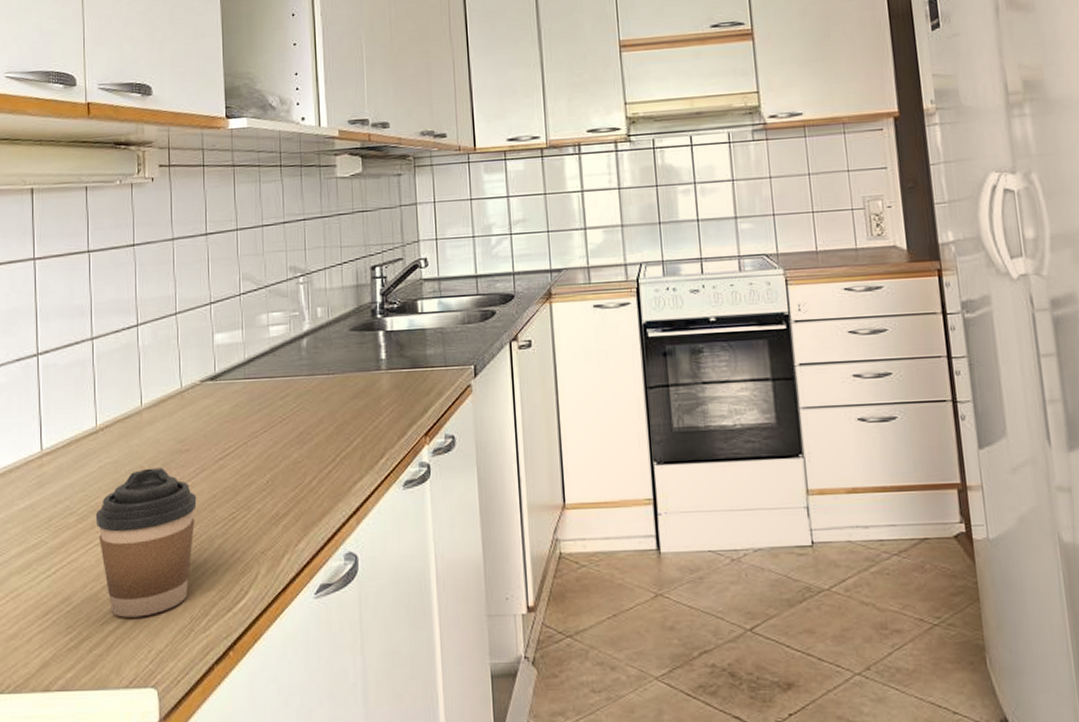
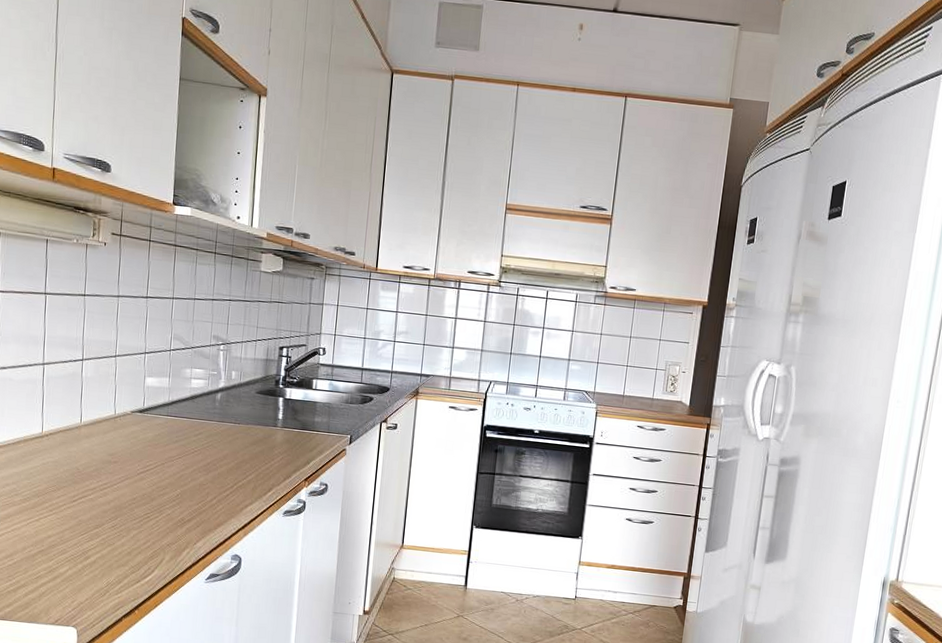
coffee cup: present [95,468,197,618] -> none [36,470,120,577]

